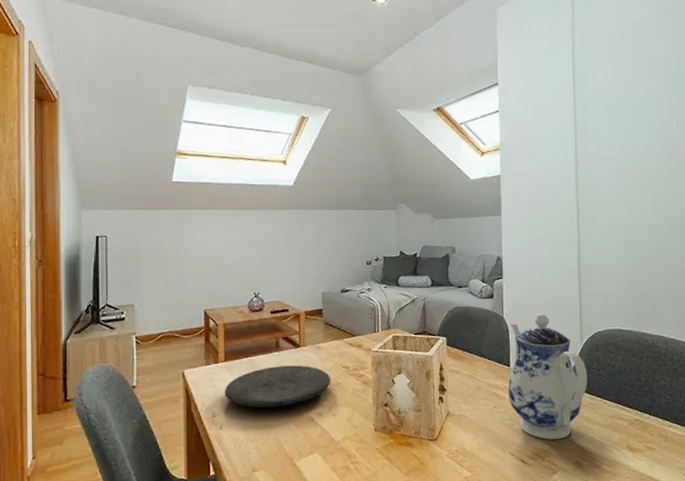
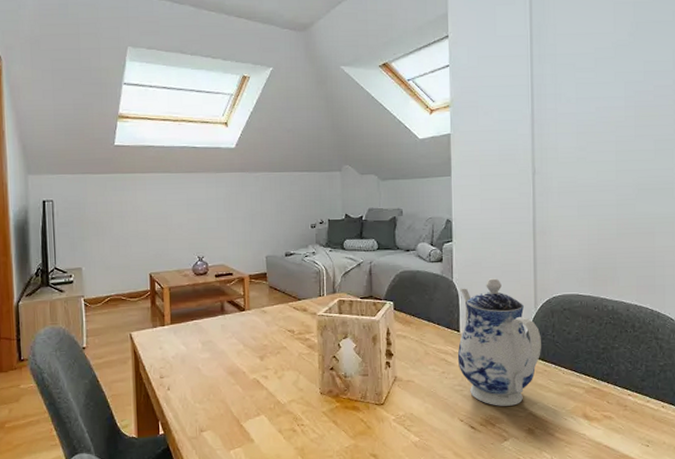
plate: present [224,365,331,408] -> none [171,328,277,370]

